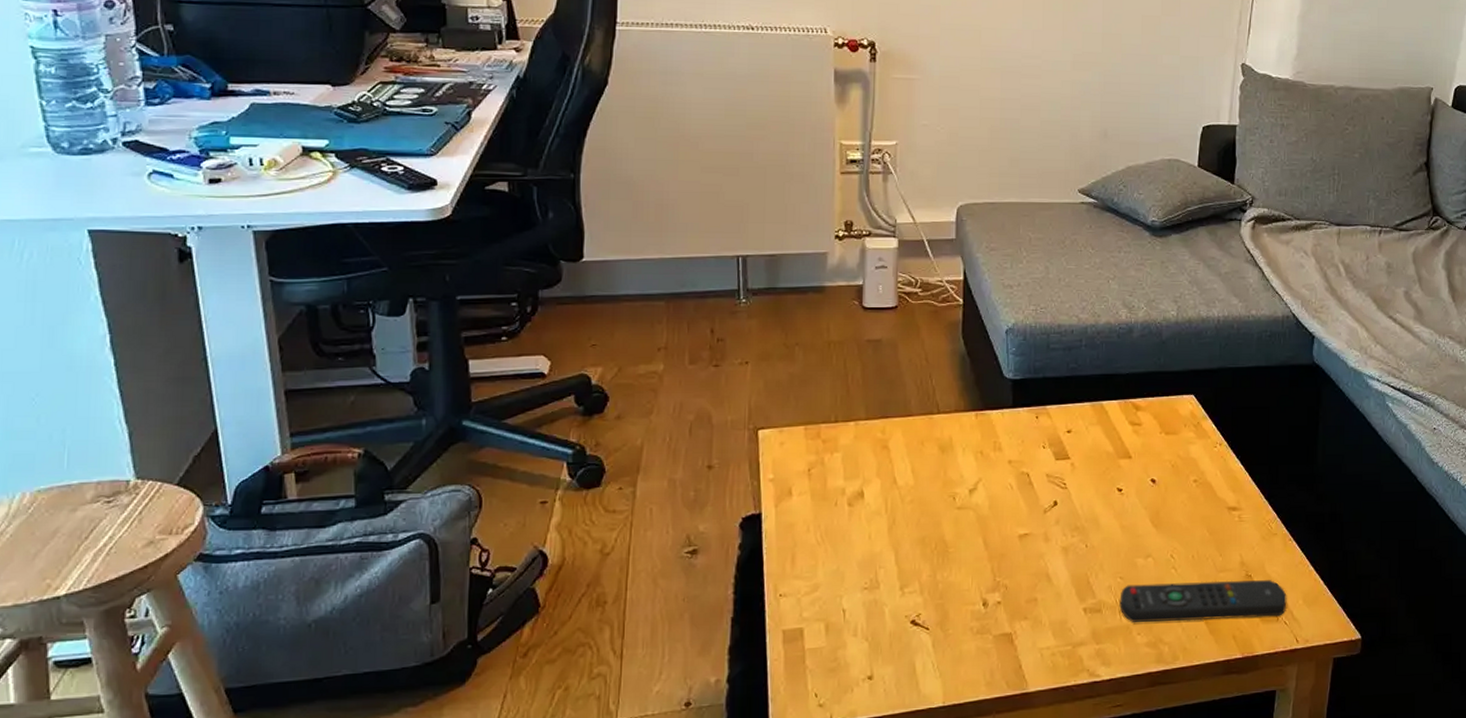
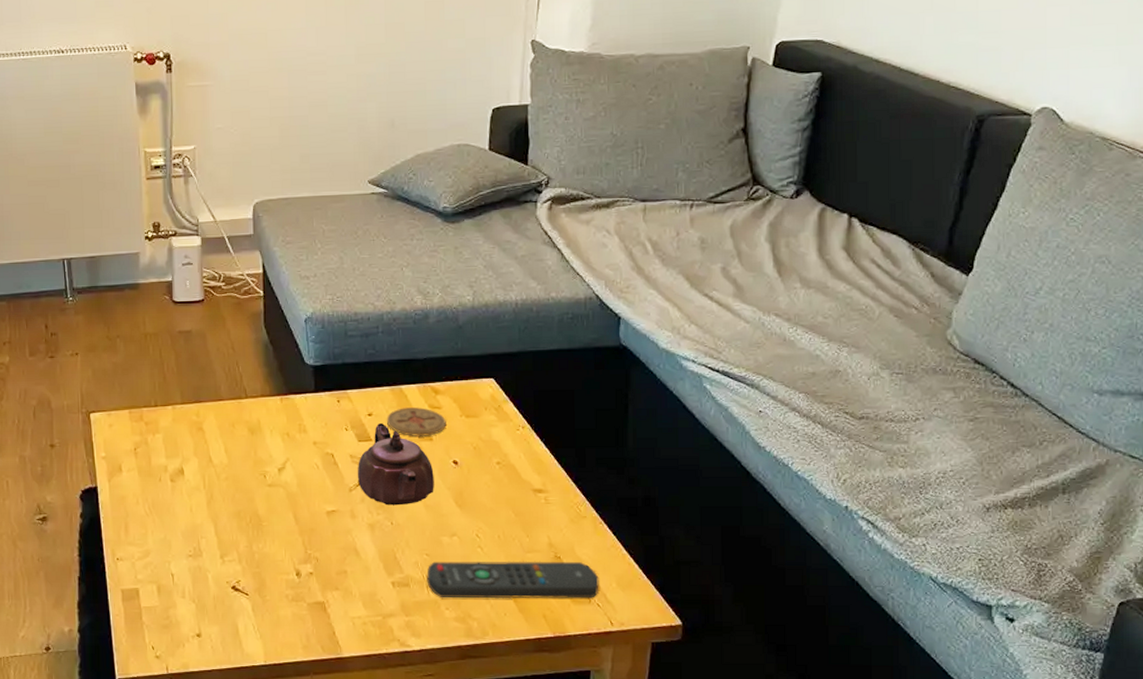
teapot: none [1052,440,1131,527] -> present [357,422,434,506]
coaster: none [1085,424,1146,454] -> present [386,407,446,436]

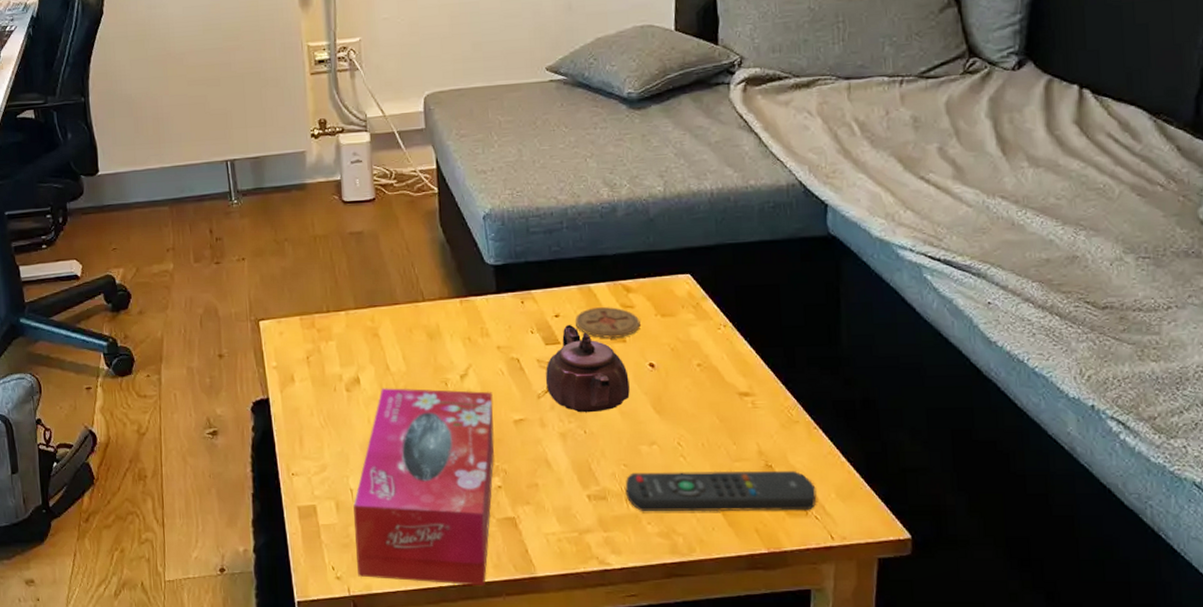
tissue box: none [174,478,308,666] -> present [353,387,495,586]

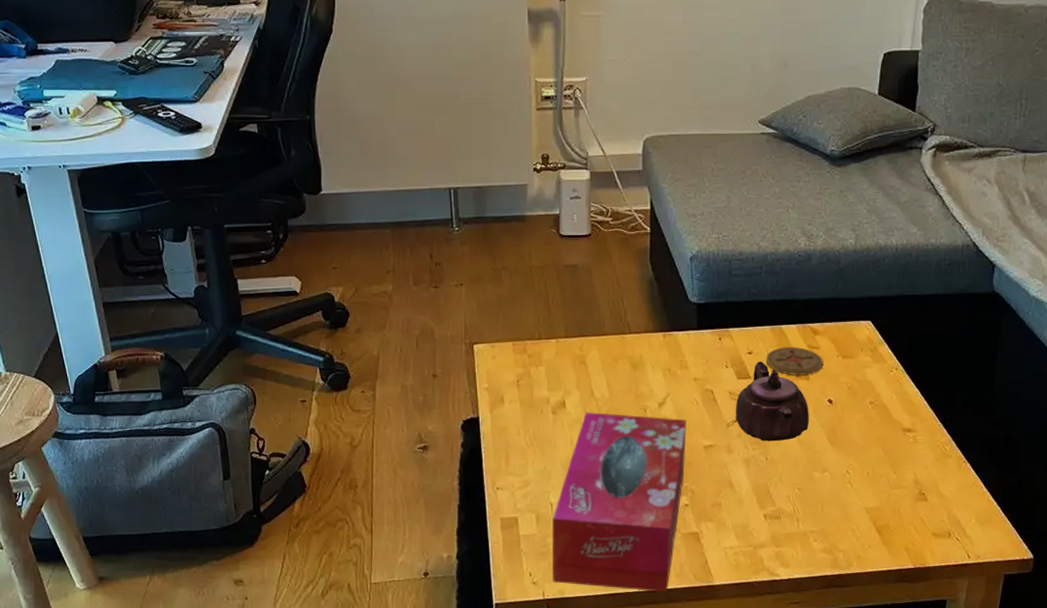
remote control: present [625,470,817,512] -> none [797,496,960,533]

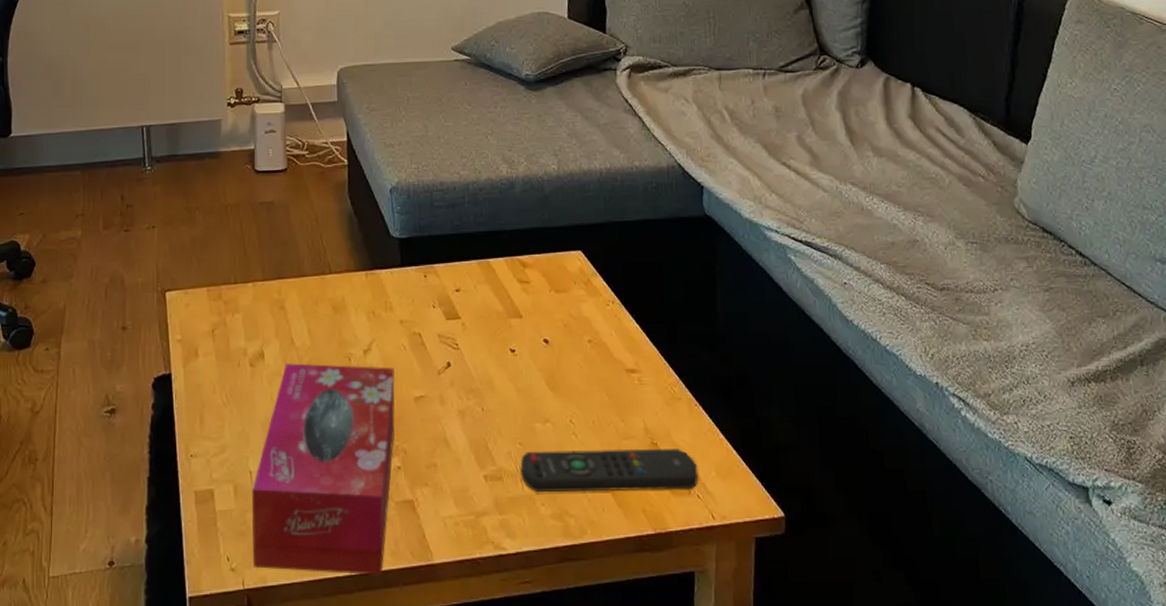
teapot: present [735,361,809,442] -> none [445,298,526,390]
coaster: present [765,347,824,375] -> none [474,282,536,313]
remote control: none [797,496,960,533] -> present [520,448,698,492]

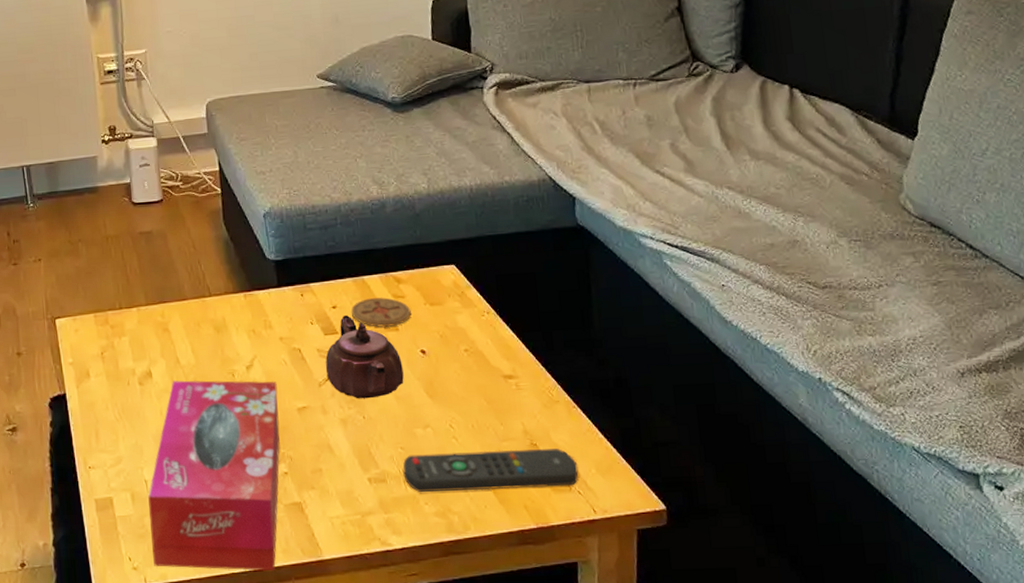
teapot: none [445,298,526,390] -> present [325,314,404,399]
coaster: none [474,282,536,313] -> present [351,297,411,327]

